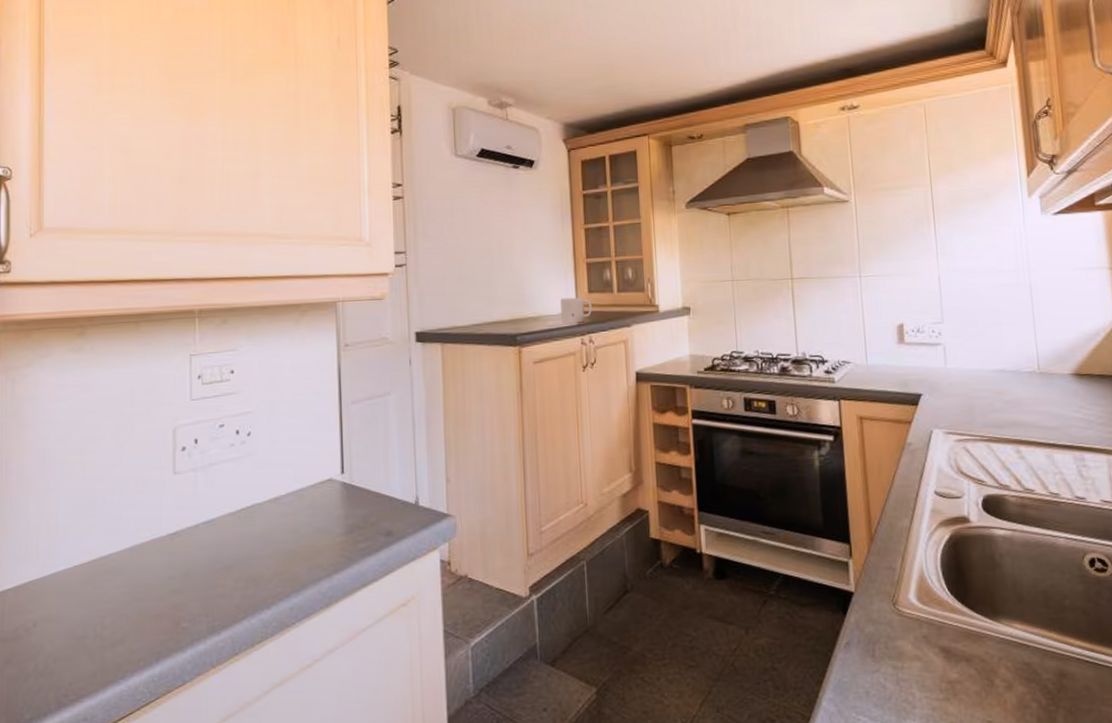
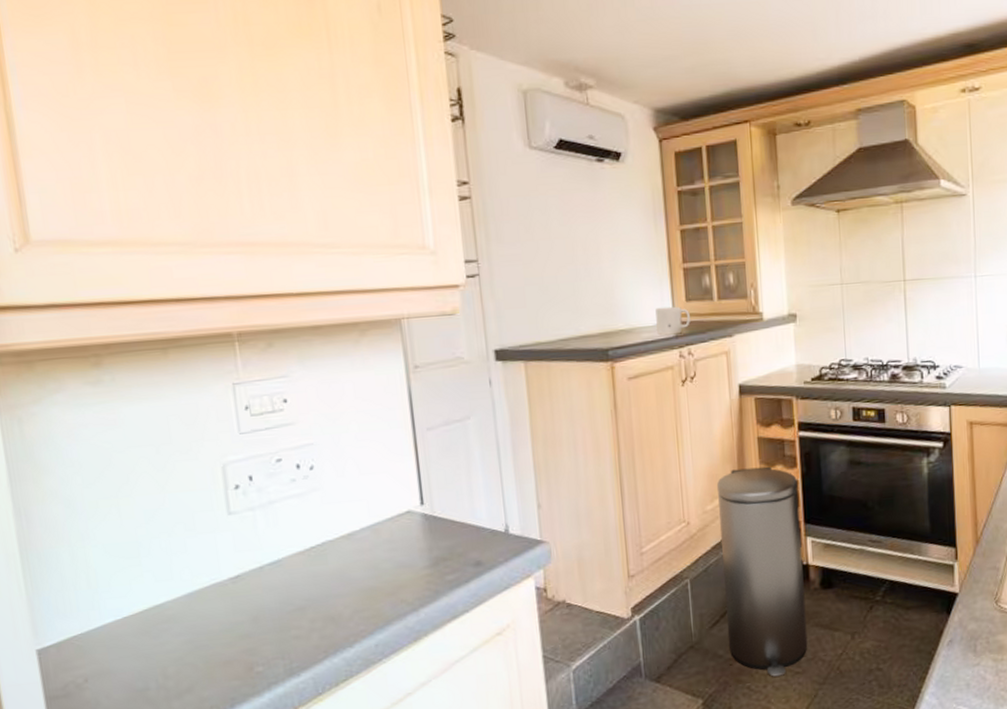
pedal bin: none [613,452,702,669] -> present [716,466,808,677]

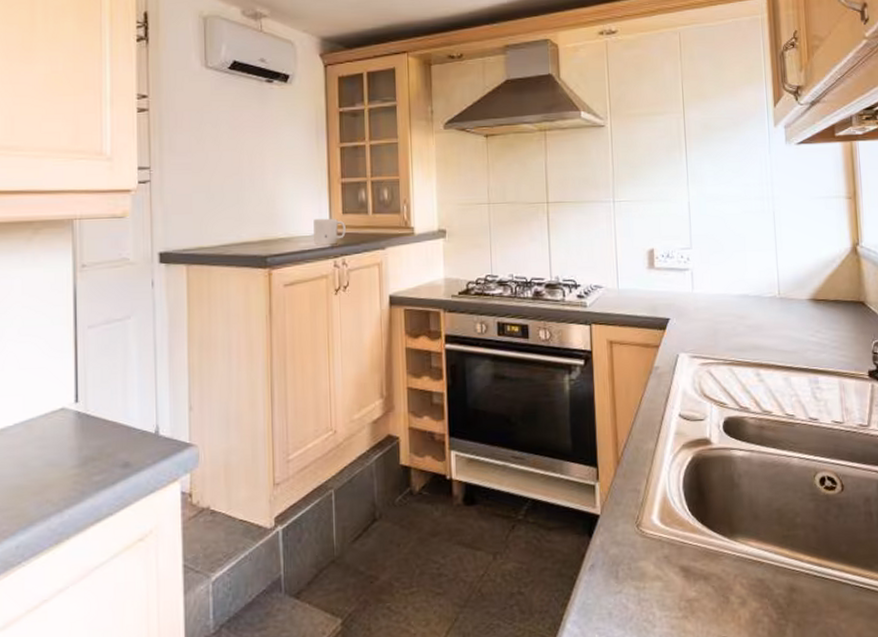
pedal bin: present [716,466,808,677] -> none [364,377,450,597]

